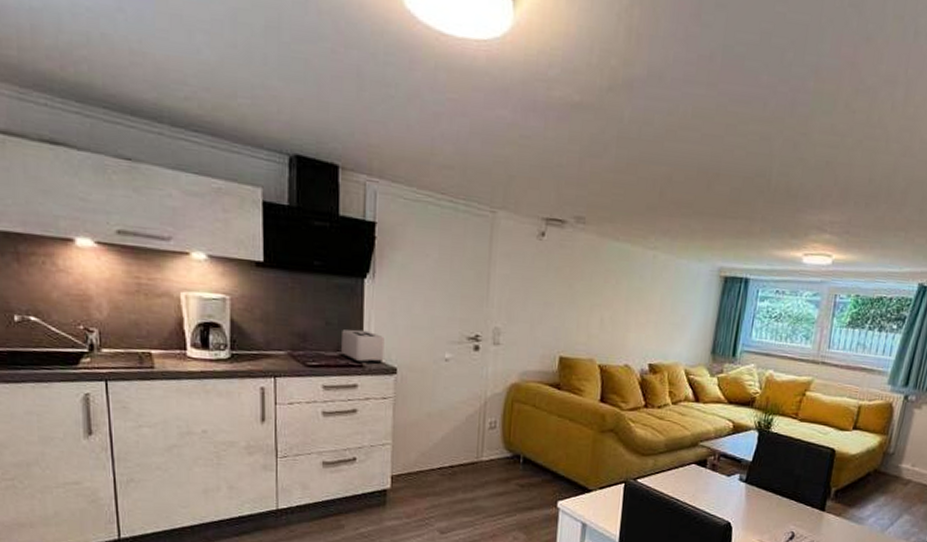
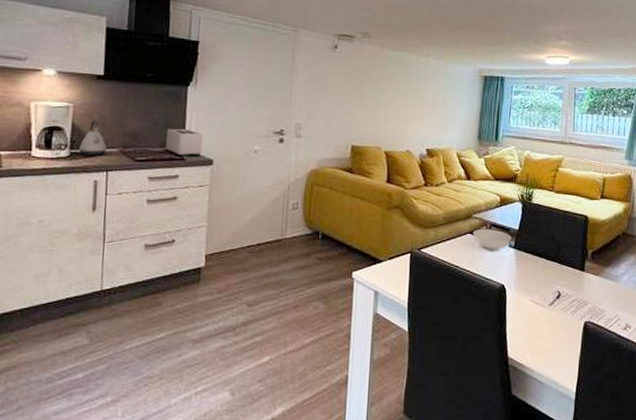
kettle: none [241,316,274,360] -> present [79,120,108,157]
bowl: none [698,458,743,484] -> present [472,228,511,250]

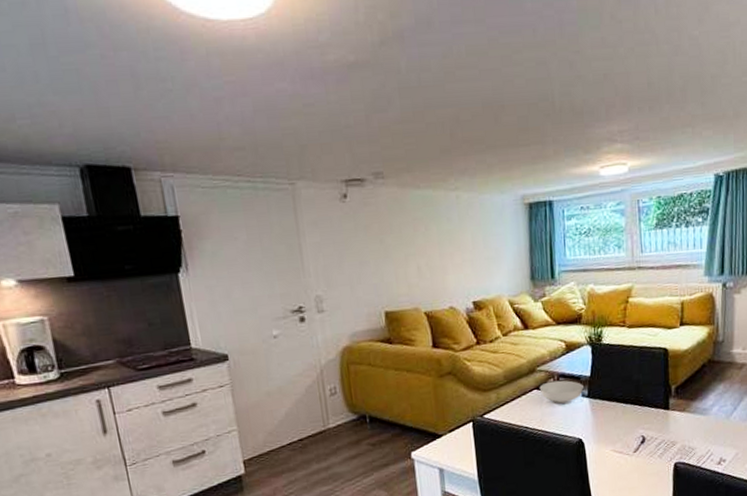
kettle: present [79,120,108,157] -> none [68,331,102,375]
toaster: present [166,128,203,157] -> none [166,323,213,358]

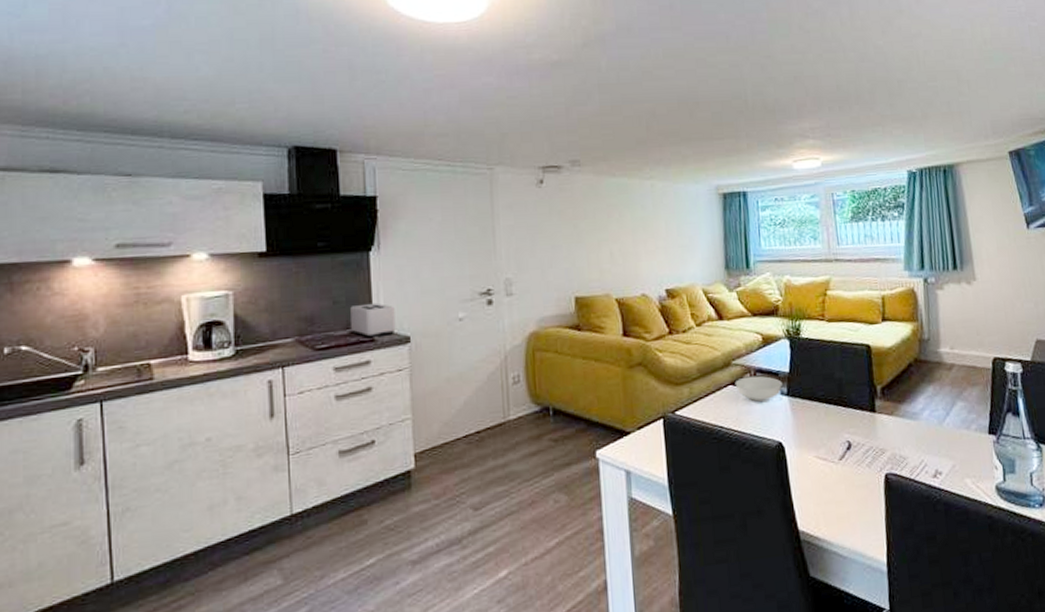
toaster: none [166,323,213,358] -> present [350,303,396,338]

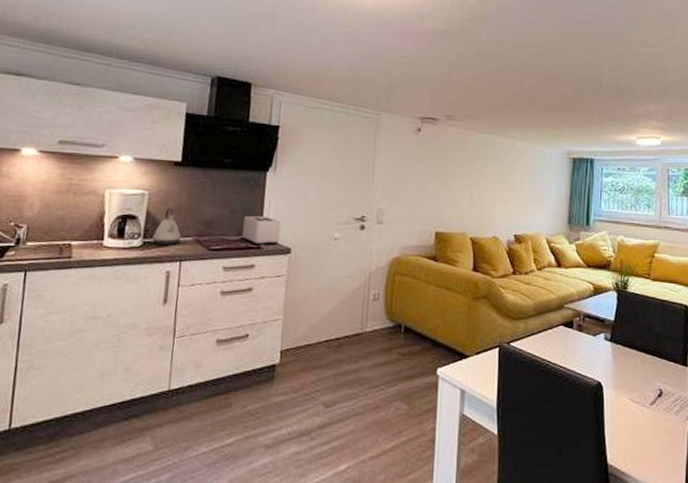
kettle: none [246,307,280,353] -> present [152,207,182,246]
bowl: present [734,375,782,402] -> none [565,320,607,344]

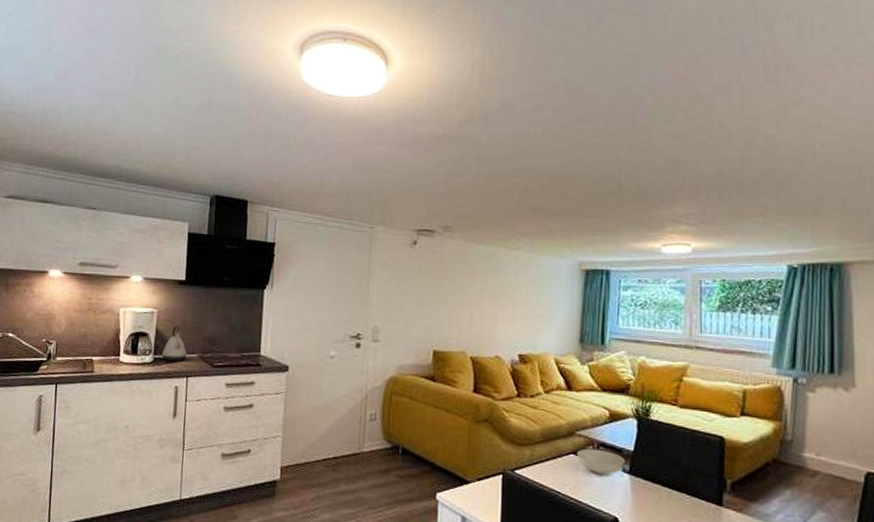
toaster: present [242,215,282,246] -> none [243,333,279,363]
bowl: none [565,320,607,344] -> present [576,448,625,475]

